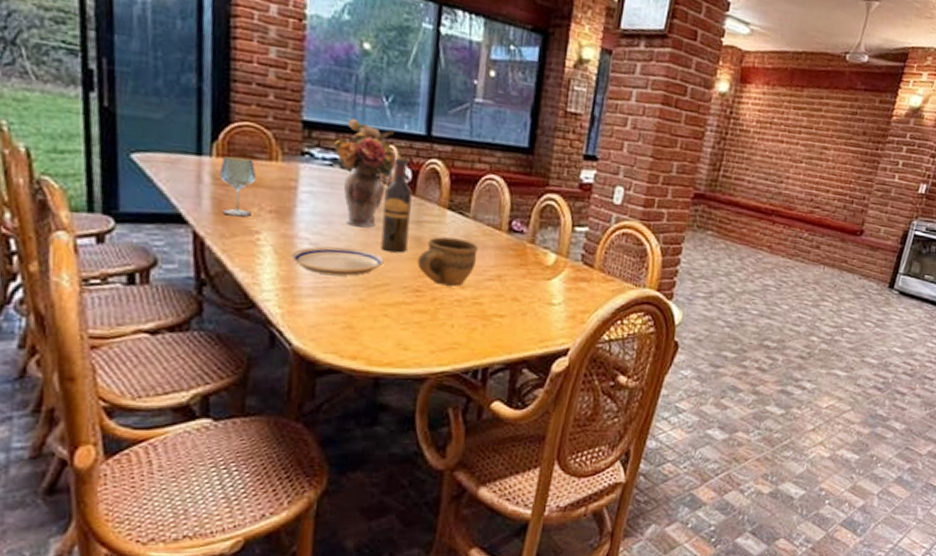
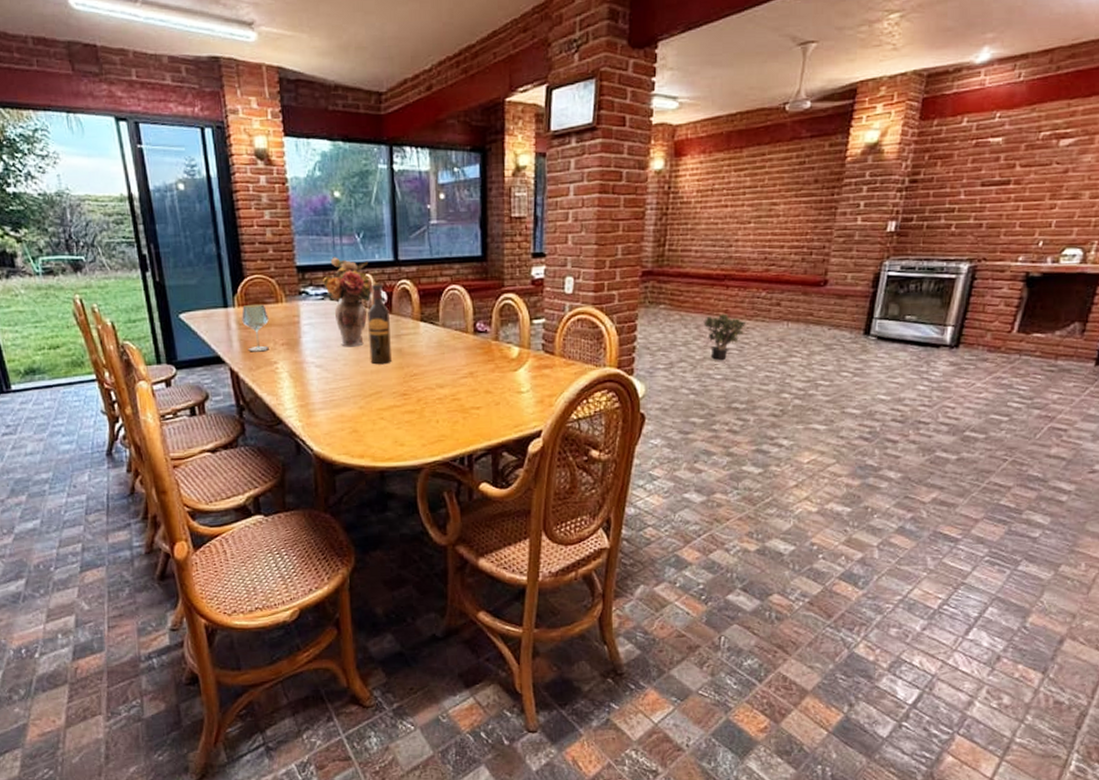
plate: present [291,246,384,276] -> none [303,365,375,390]
cup: present [417,237,478,286] -> none [401,345,451,387]
potted plant: none [746,249,786,297] -> present [703,313,745,361]

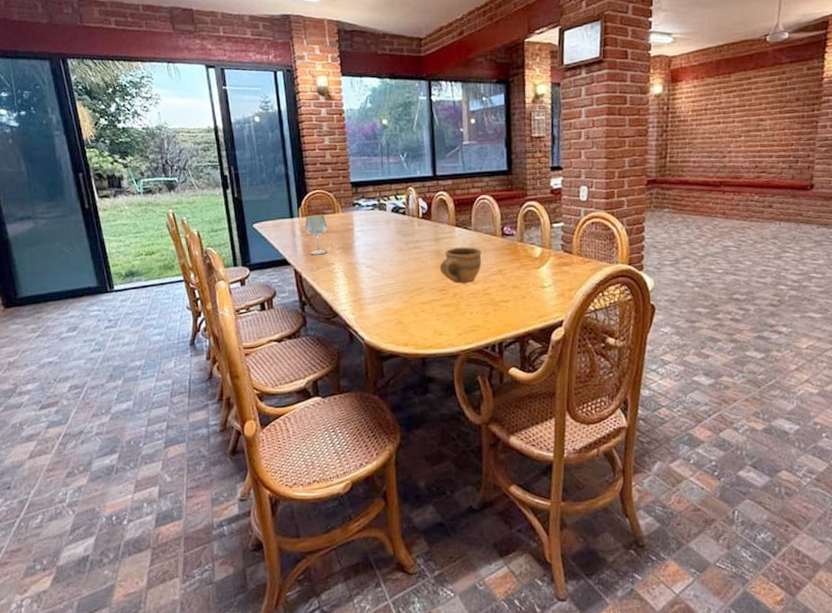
flower arrangement: present [322,257,373,347] -> none [372,174,415,250]
wine bottle: present [368,284,391,365] -> none [411,195,431,265]
cup: none [401,345,451,387] -> present [439,247,482,284]
potted plant: present [703,313,745,361] -> none [703,215,742,257]

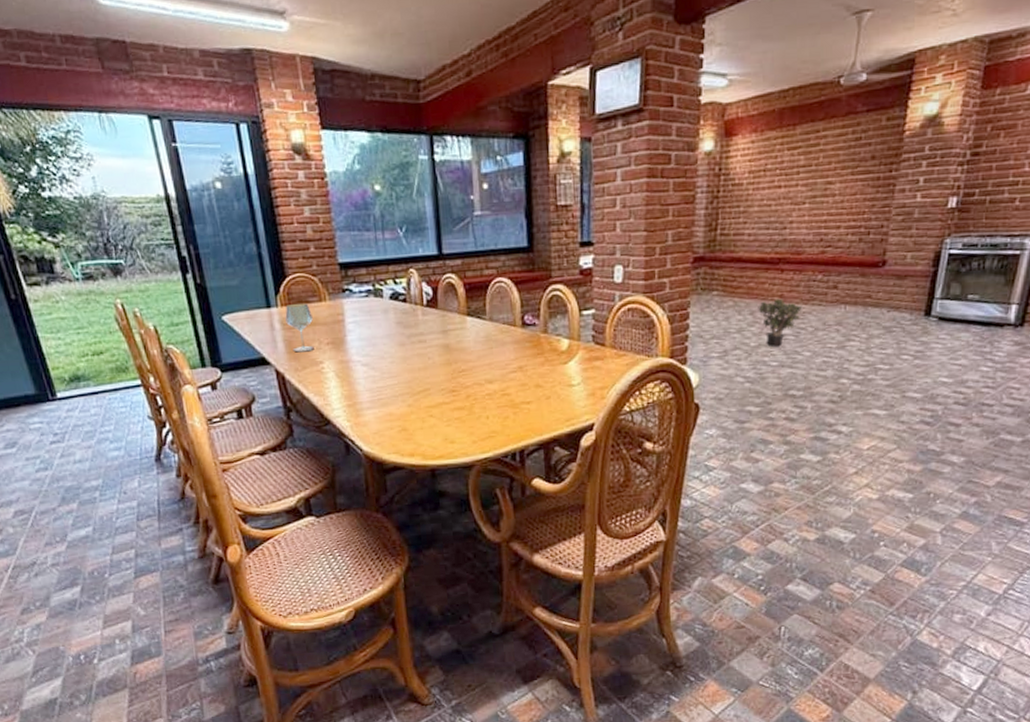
cup: present [439,247,482,284] -> none [449,340,499,383]
potted plant: none [703,215,742,257] -> present [758,298,801,348]

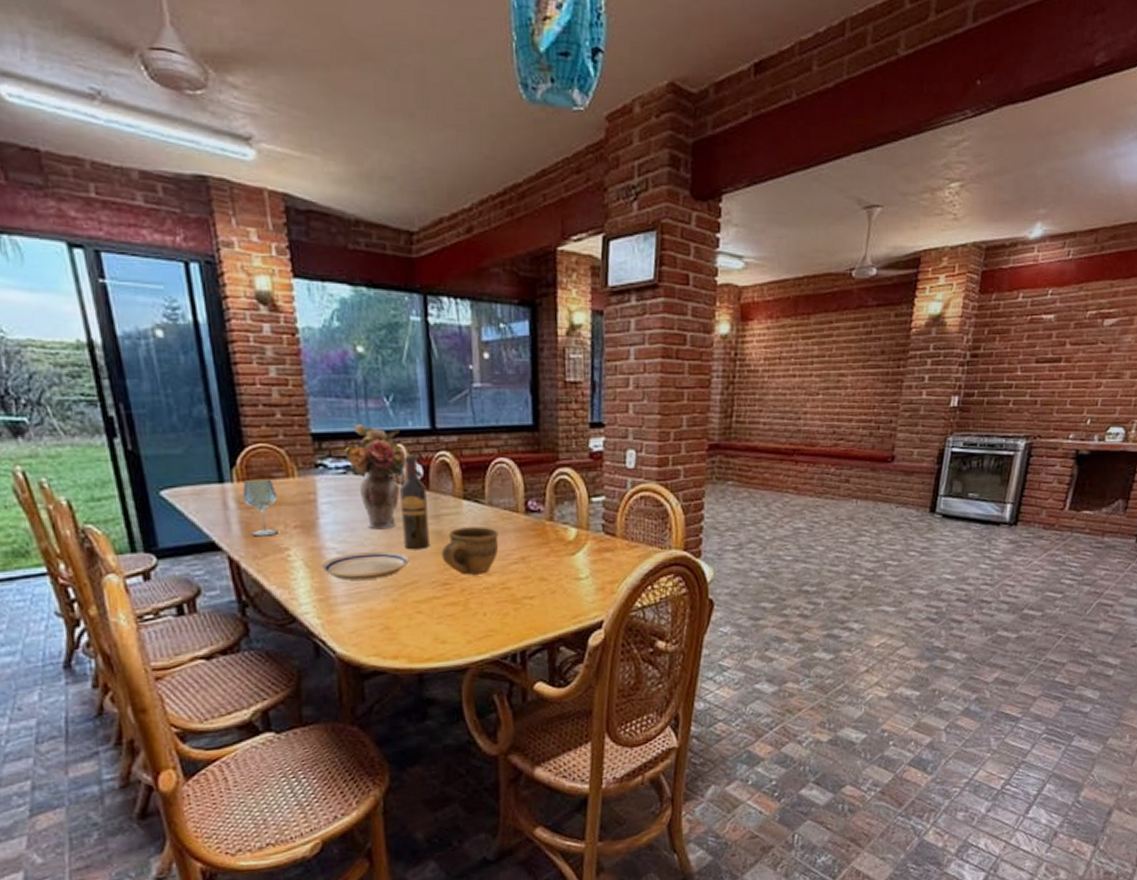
plate: none [349,362,422,389] -> present [321,550,410,580]
flower arrangement: none [365,252,418,345] -> present [343,423,406,530]
wine bottle: none [413,278,439,362] -> present [400,455,430,550]
cup: none [449,340,499,383] -> present [441,526,499,575]
potted plant: present [758,298,801,348] -> none [773,490,815,542]

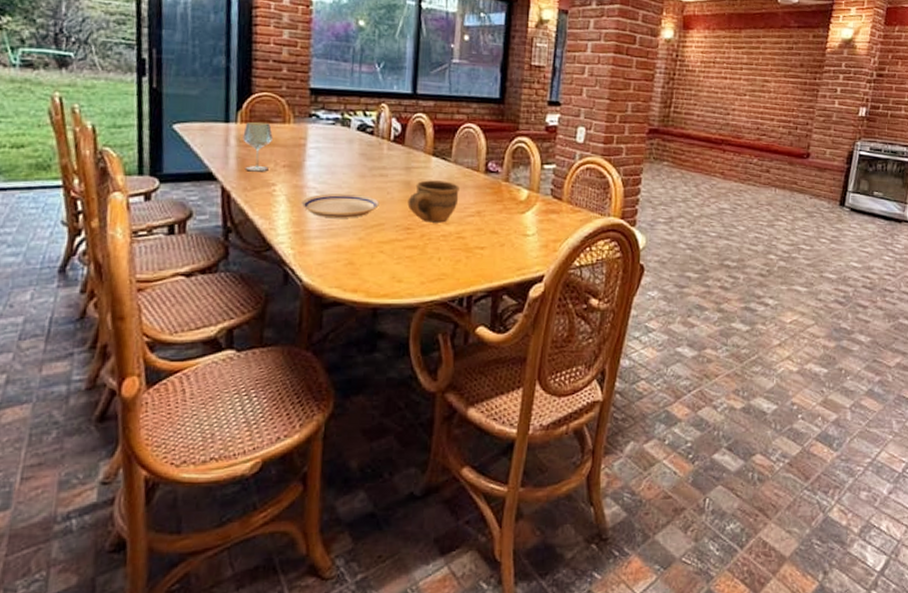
flower arrangement: present [343,423,406,530] -> none [335,83,388,176]
wine bottle: present [400,455,430,550] -> none [376,114,402,196]

